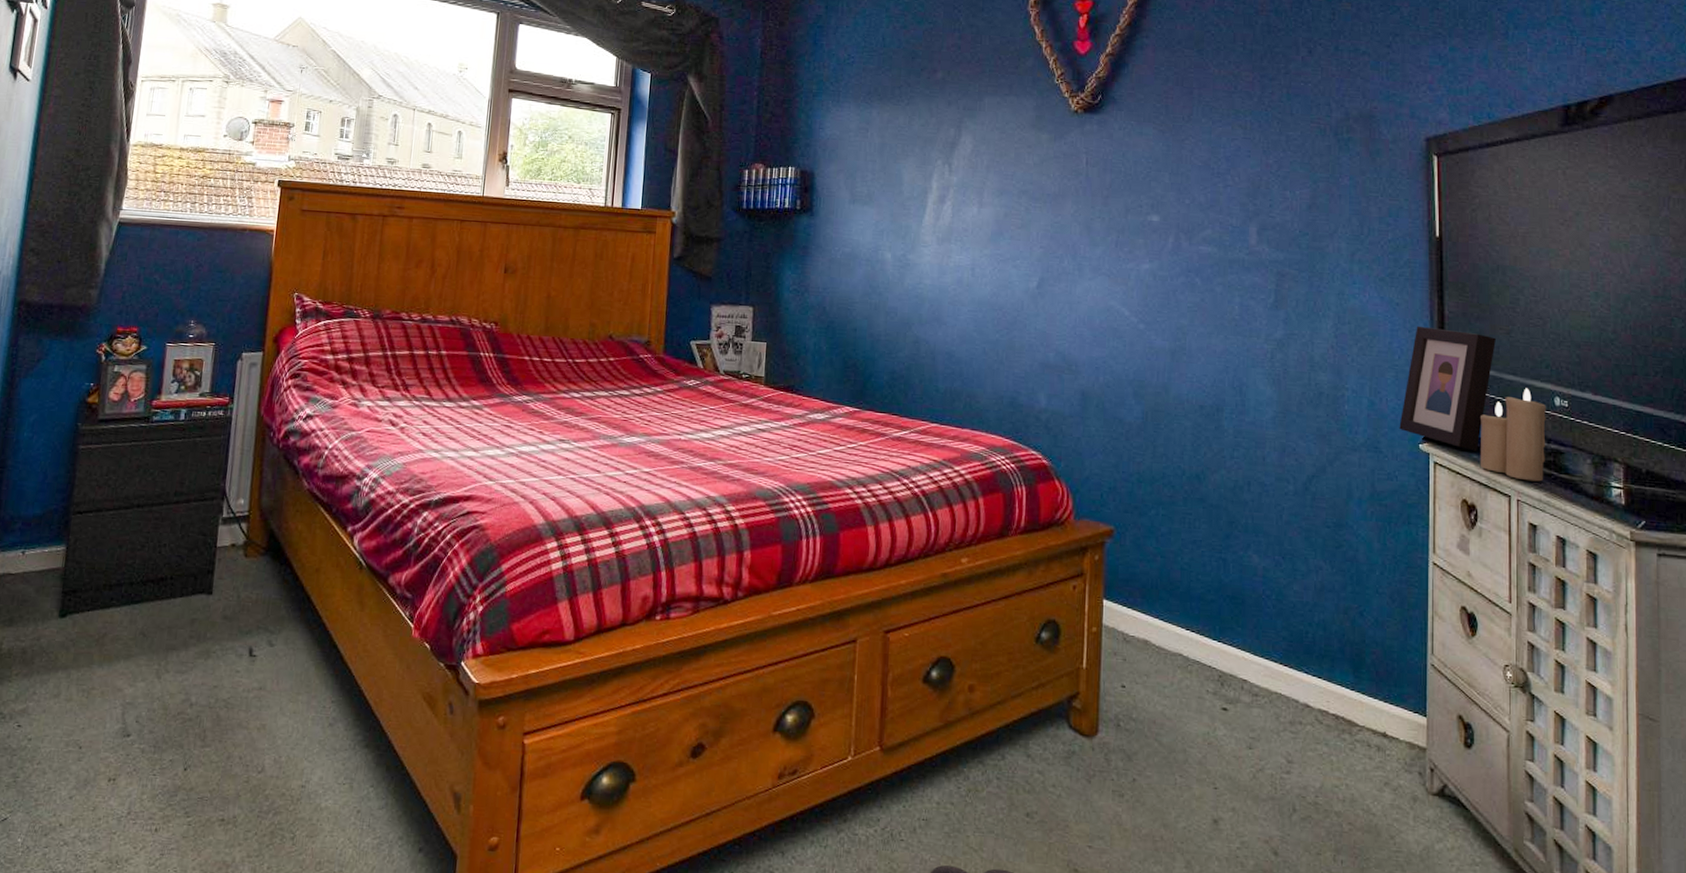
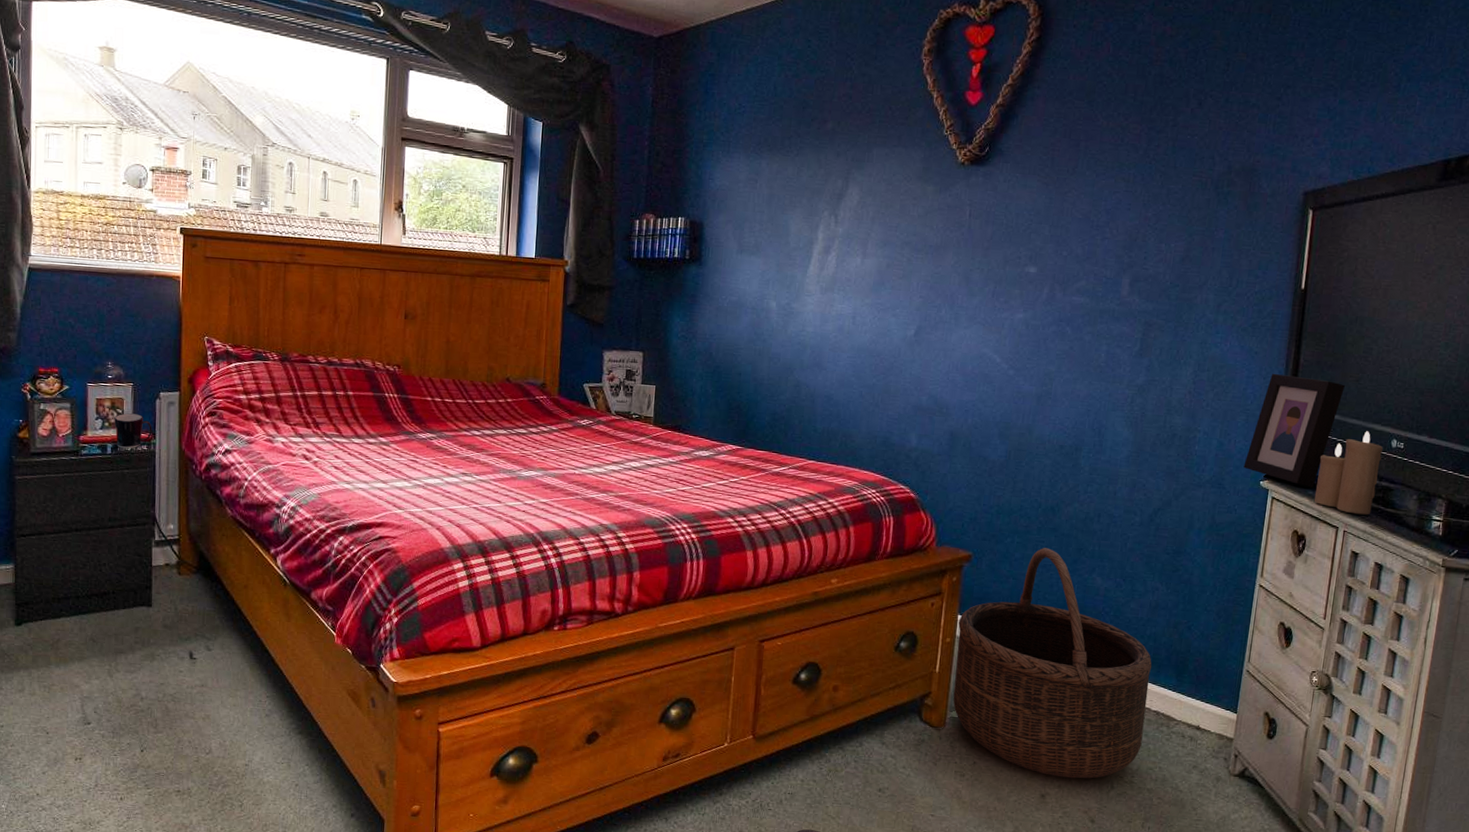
mug: none [190,375,231,415] -> present [114,413,152,449]
basket: none [1104,521,1325,800] -> present [953,548,1153,779]

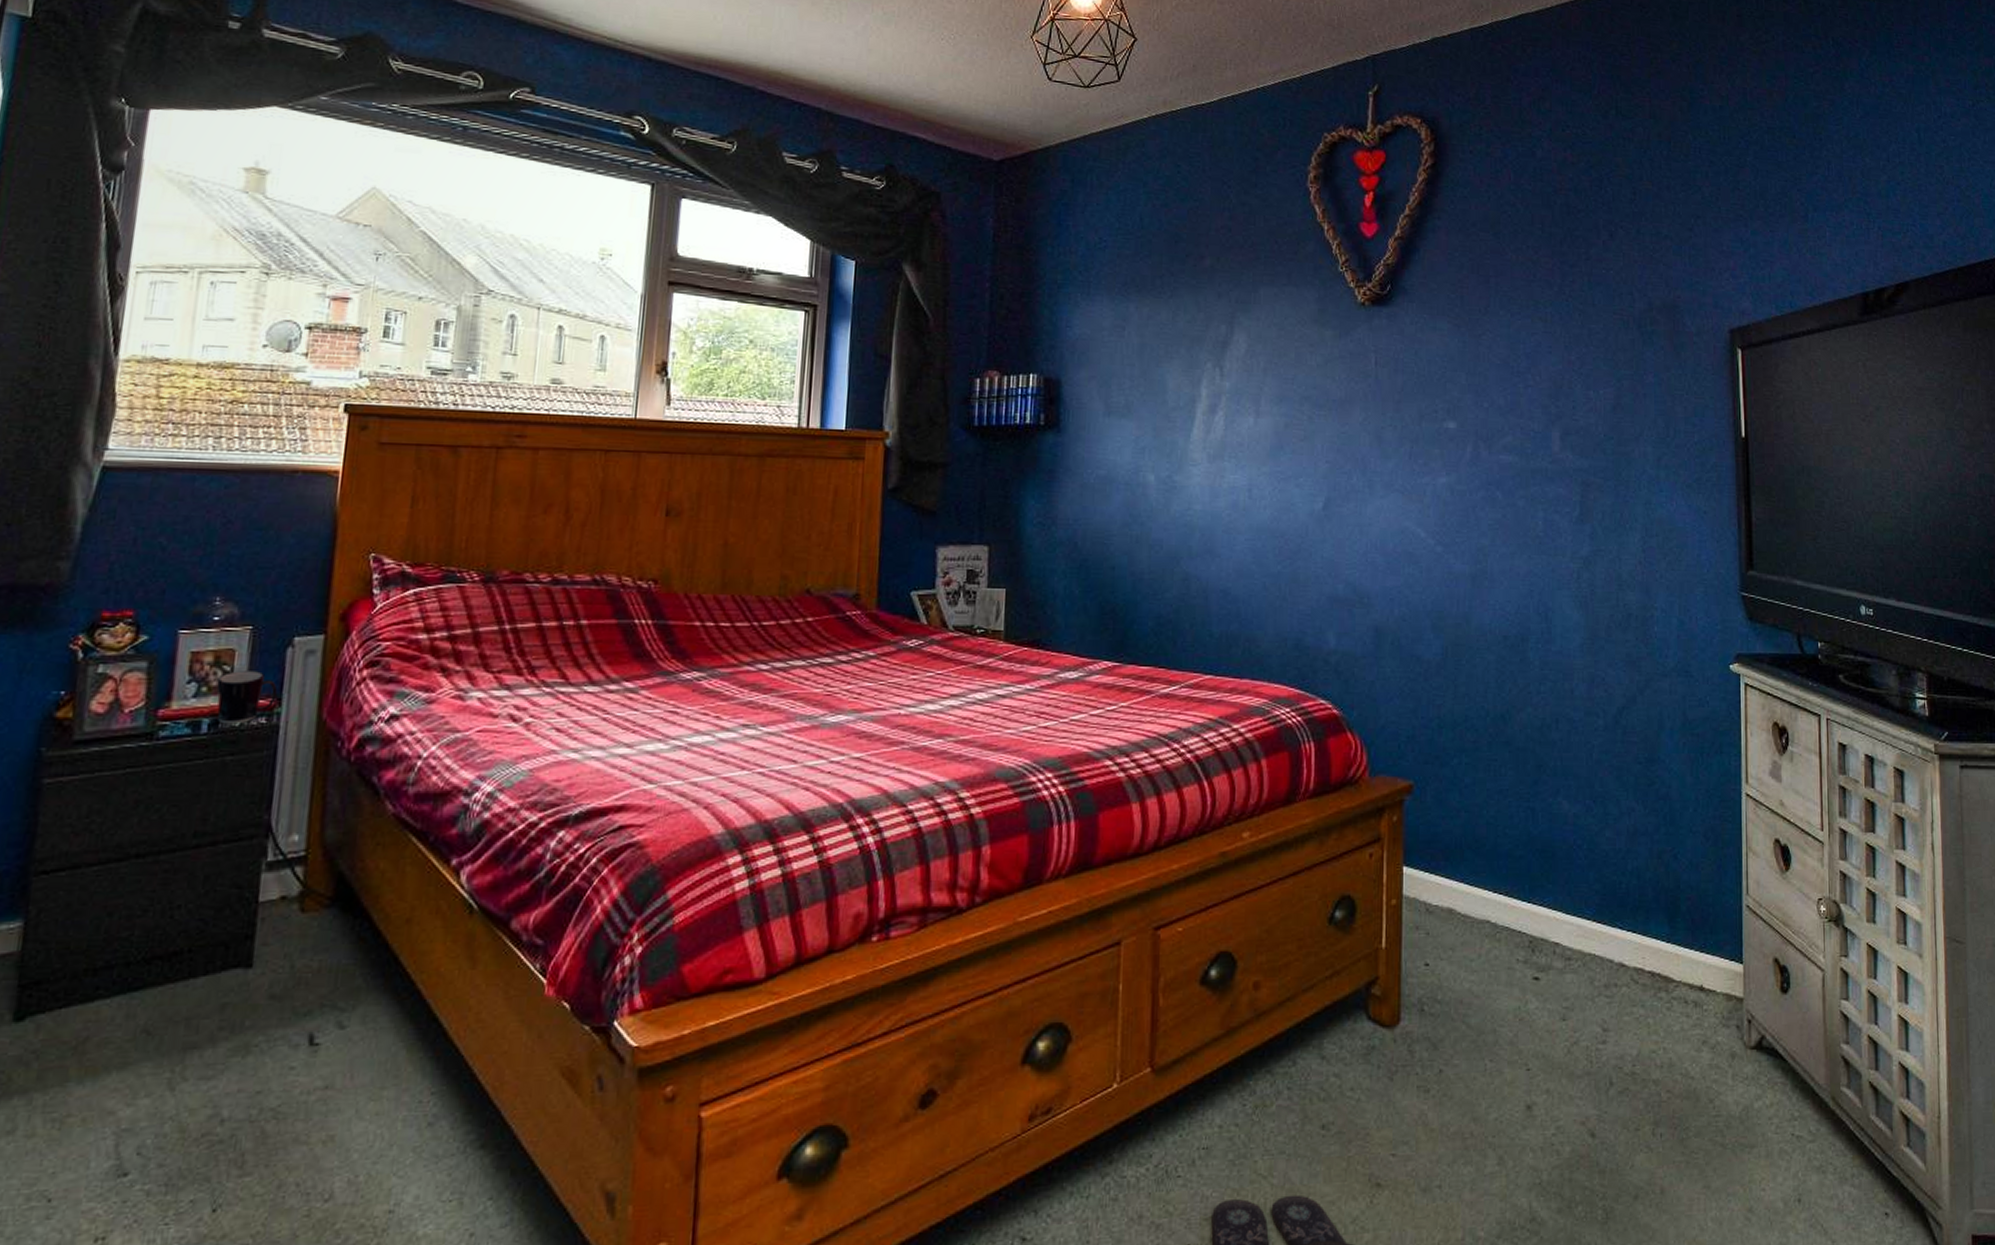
basket: present [953,548,1153,779] -> none [1405,768,1640,1078]
picture frame: present [1243,373,1345,488] -> none [1709,535,1803,669]
candle: present [1313,431,1383,515] -> none [1788,597,1853,698]

